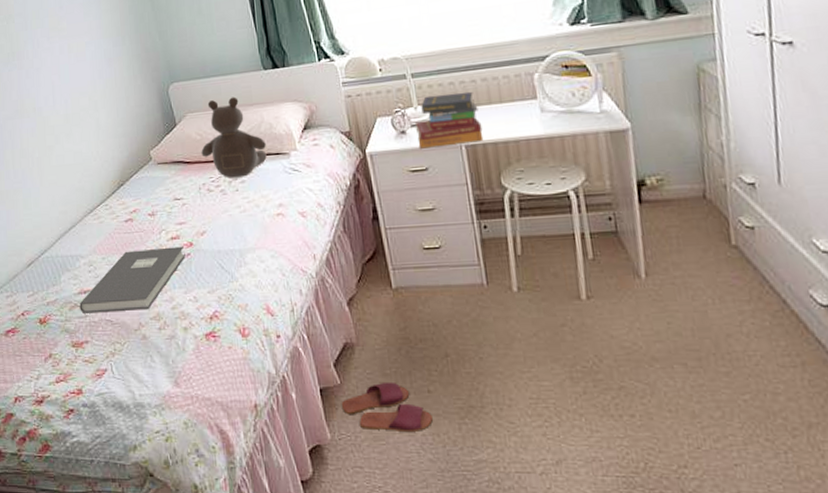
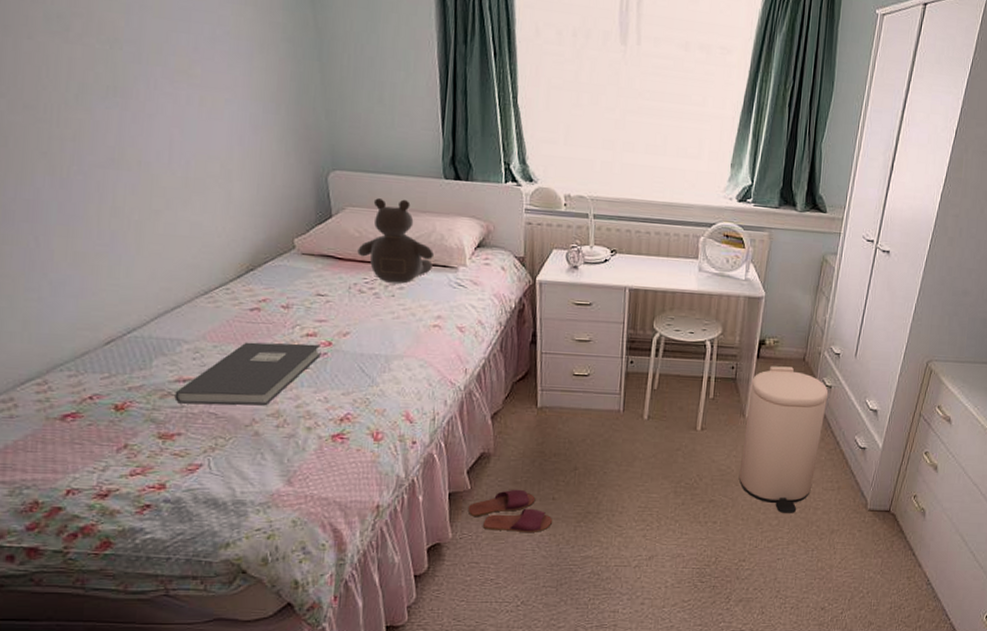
books: present [414,91,484,149] -> none [587,238,647,287]
pedal bin: none [638,208,761,401] -> present [739,366,829,513]

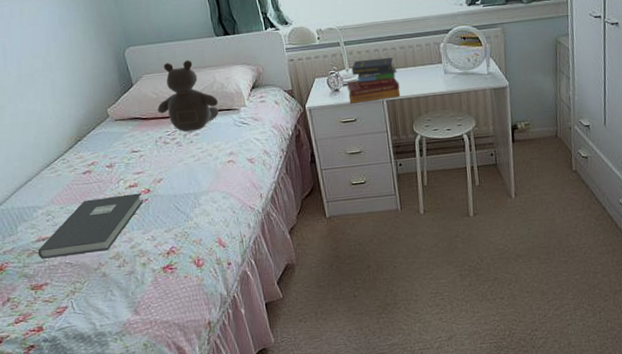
slippers: present [467,489,552,533] -> none [283,291,357,331]
books: none [587,238,647,287] -> present [346,57,401,104]
pedal bin: present [739,366,829,513] -> none [511,145,588,281]

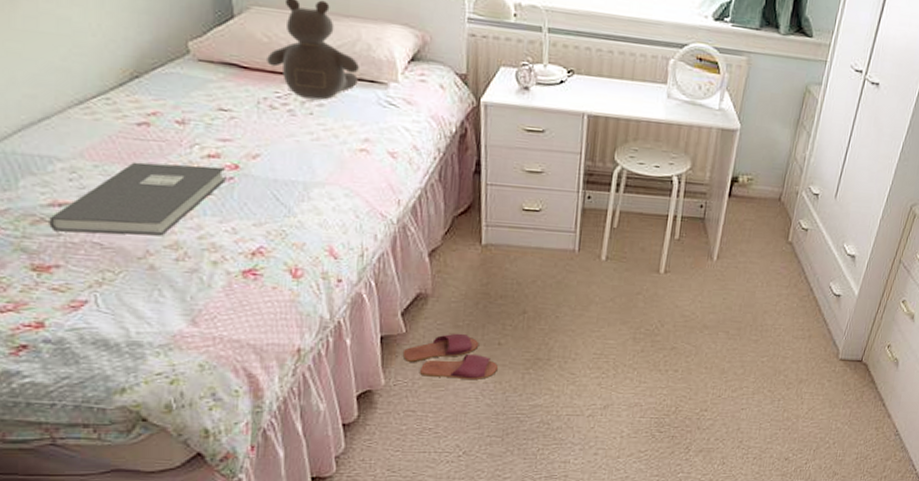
slippers: none [283,291,357,331] -> present [402,333,498,381]
books: present [346,57,401,104] -> none [540,55,609,114]

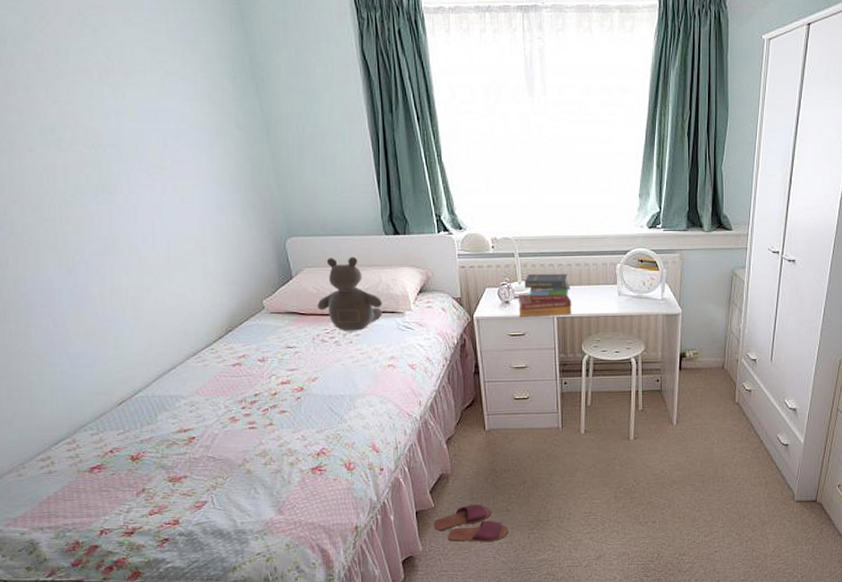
book: present [49,162,226,236] -> none [178,390,295,451]
books: none [540,55,609,114] -> present [517,273,572,317]

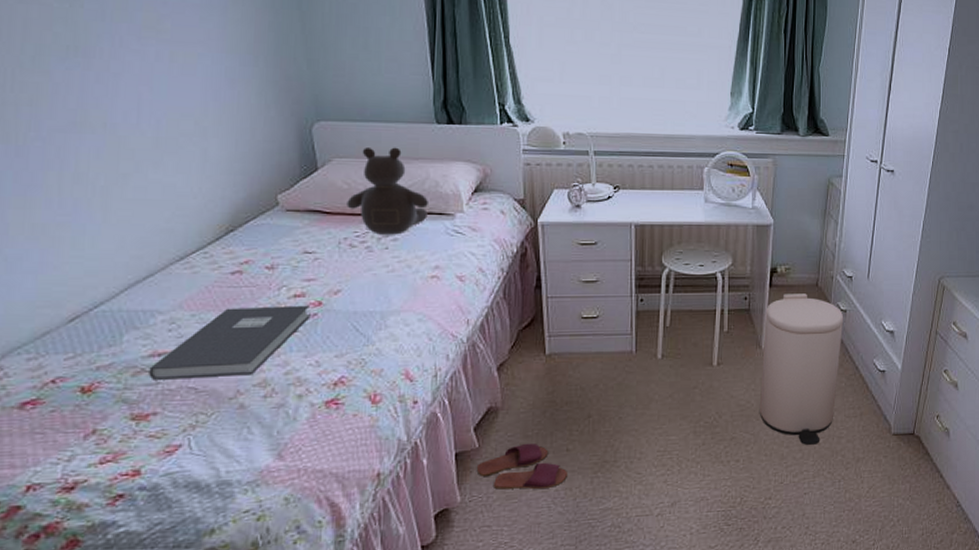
book: none [178,390,295,451] -> present [149,305,311,380]
books: present [517,273,572,317] -> none [590,174,653,224]
pedal bin: none [672,375,749,509] -> present [759,293,844,445]

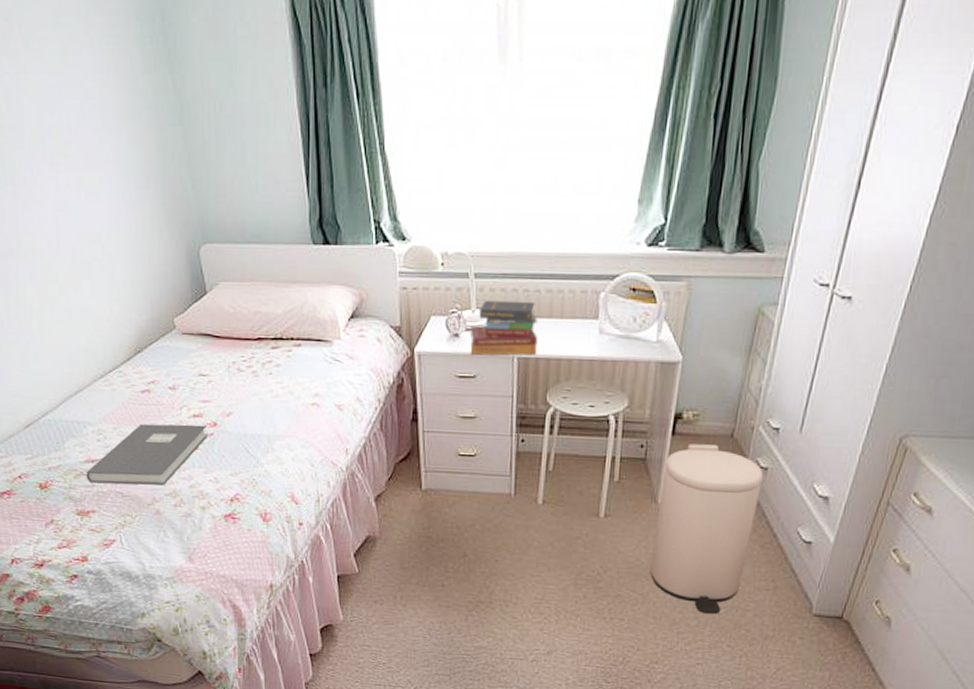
teddy bear: present [347,147,428,235] -> none [233,270,307,361]
slippers: present [476,443,567,490] -> none [356,574,442,620]
books: none [590,174,653,224] -> present [469,300,538,356]

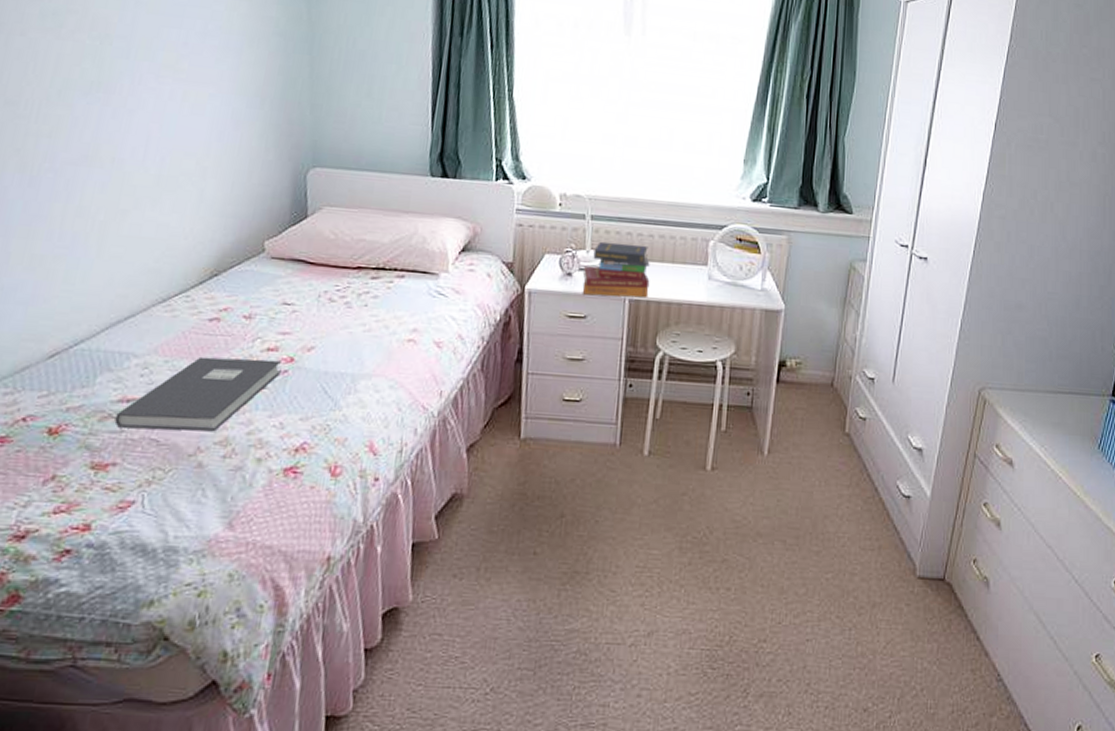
pedal bin: present [650,444,764,614] -> none [757,392,863,579]

